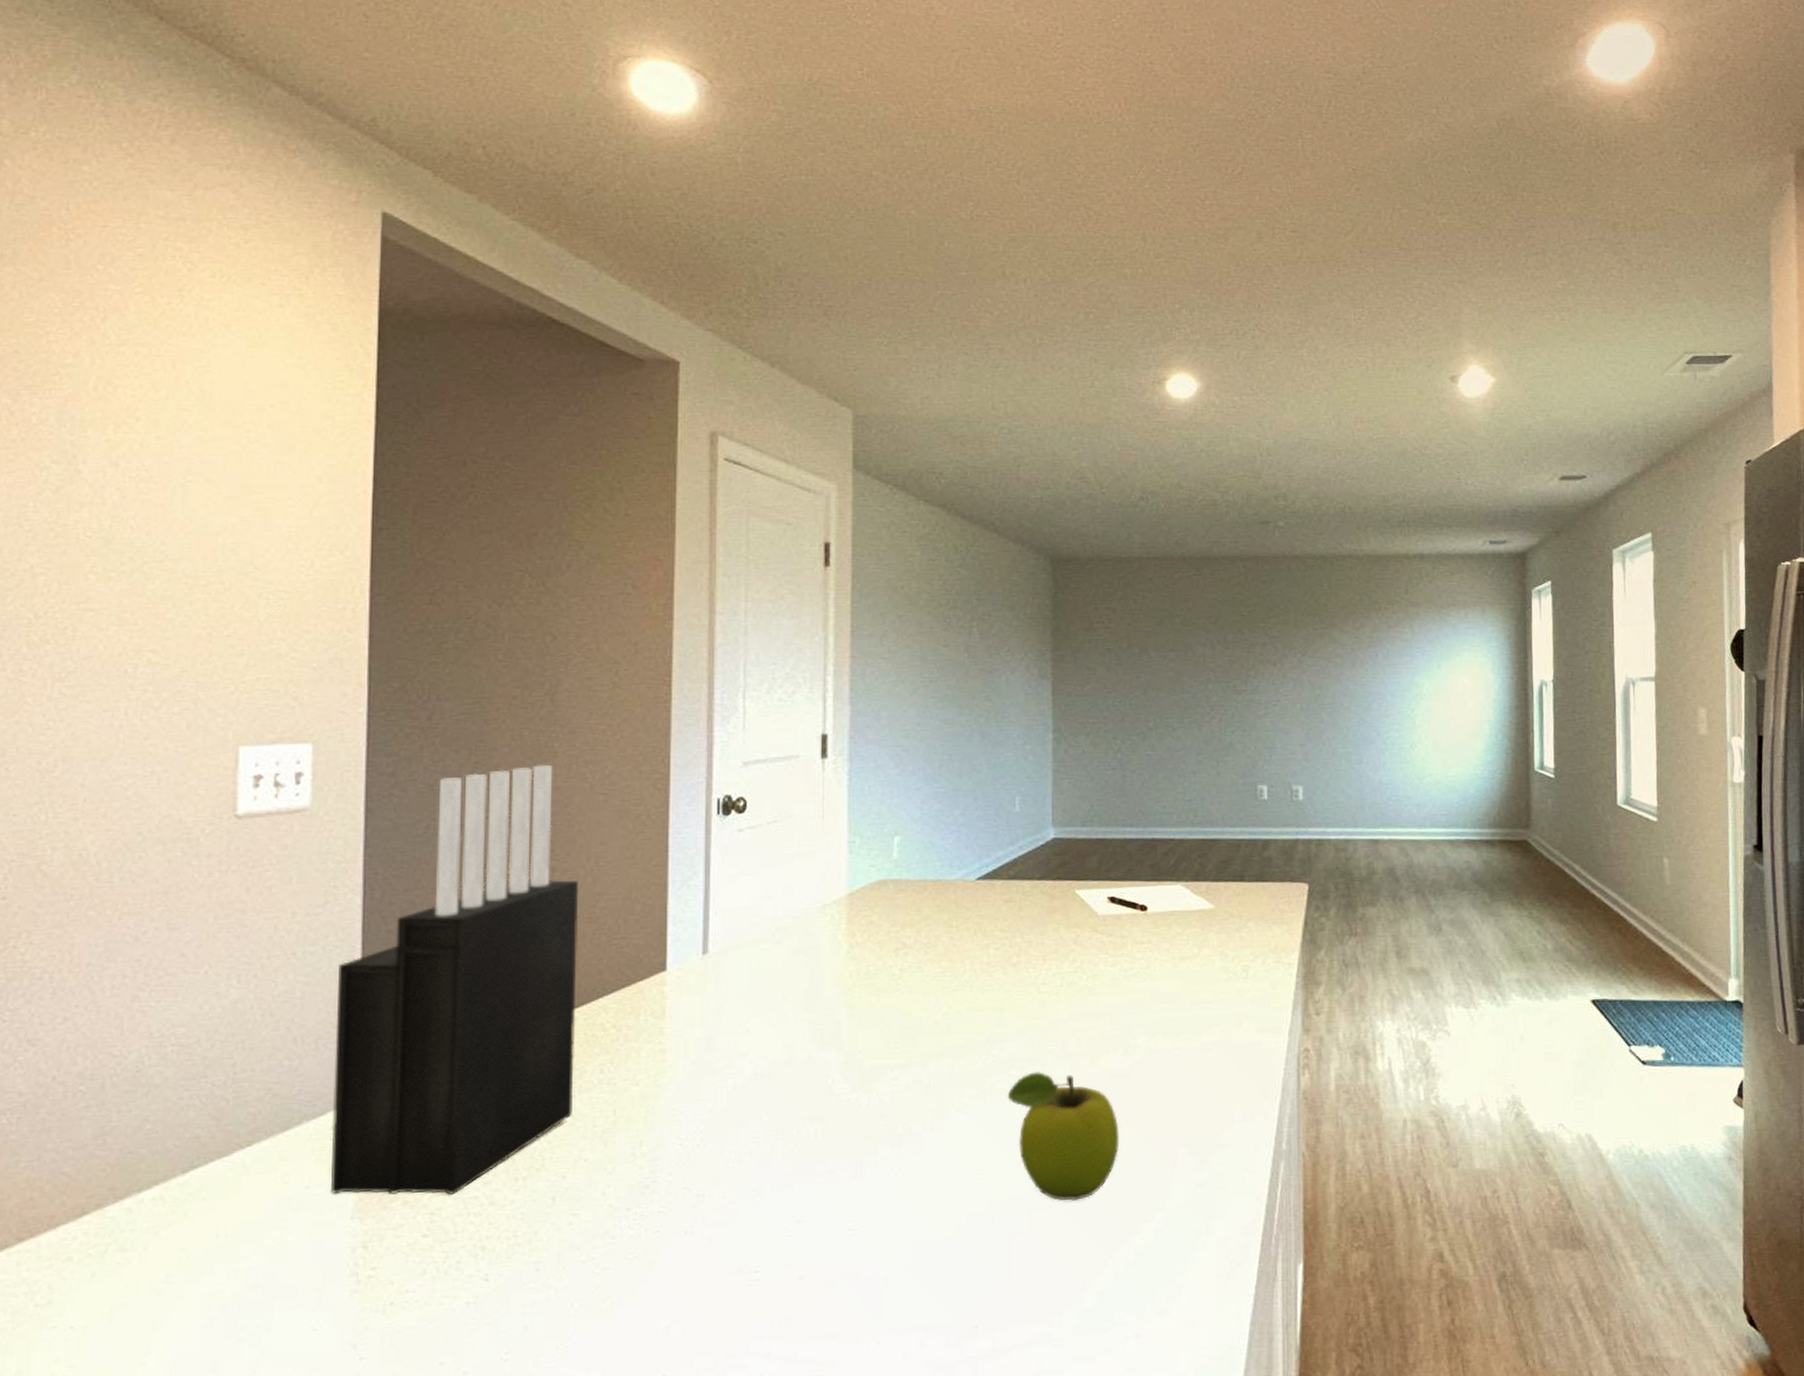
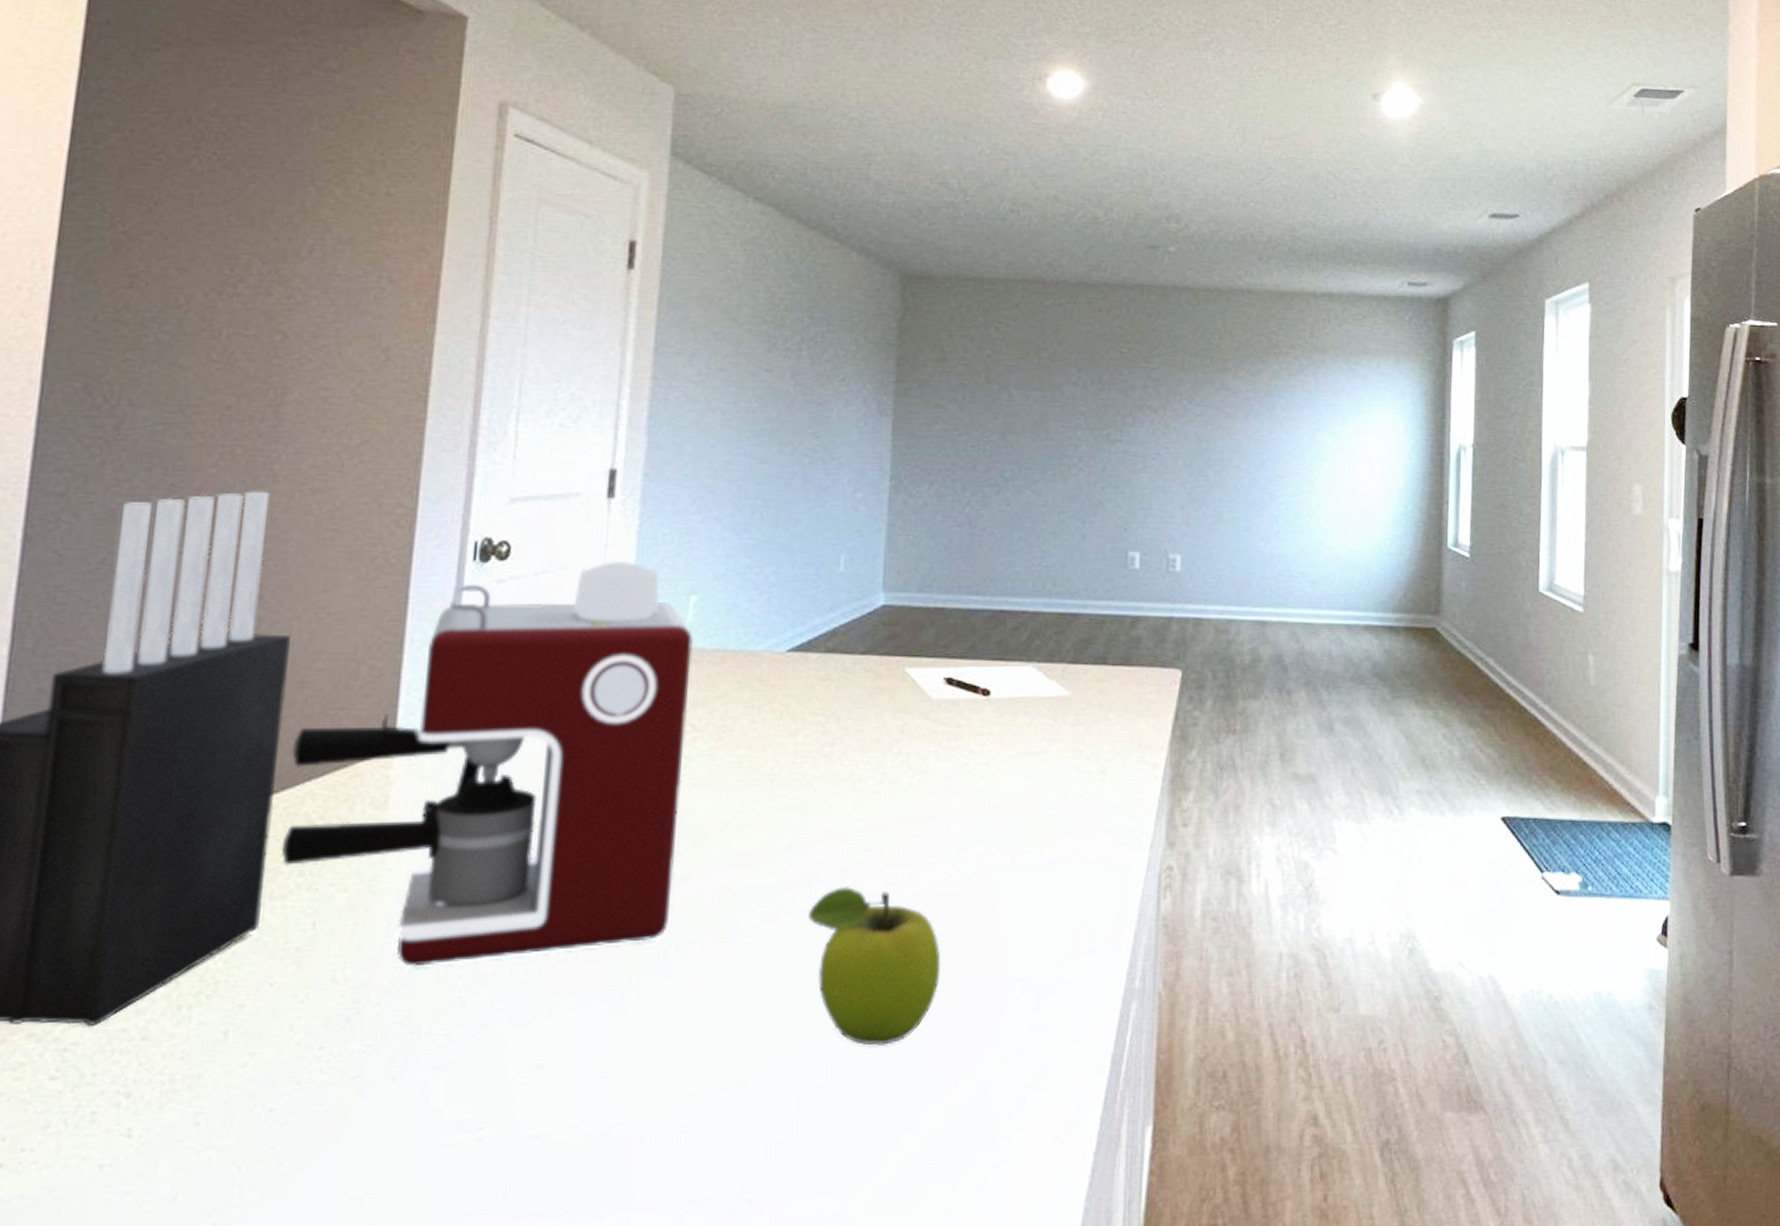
coffee maker: none [584,809,899,1144] -> present [280,560,693,967]

